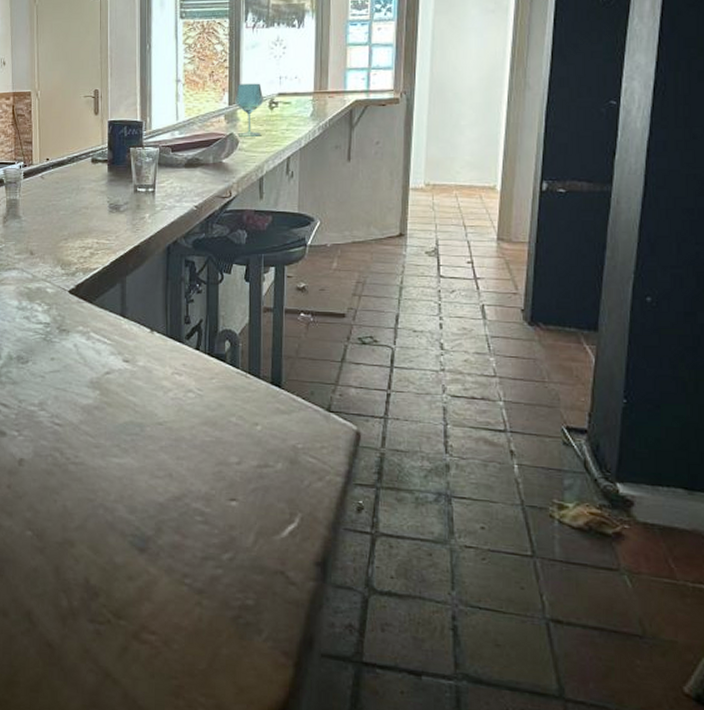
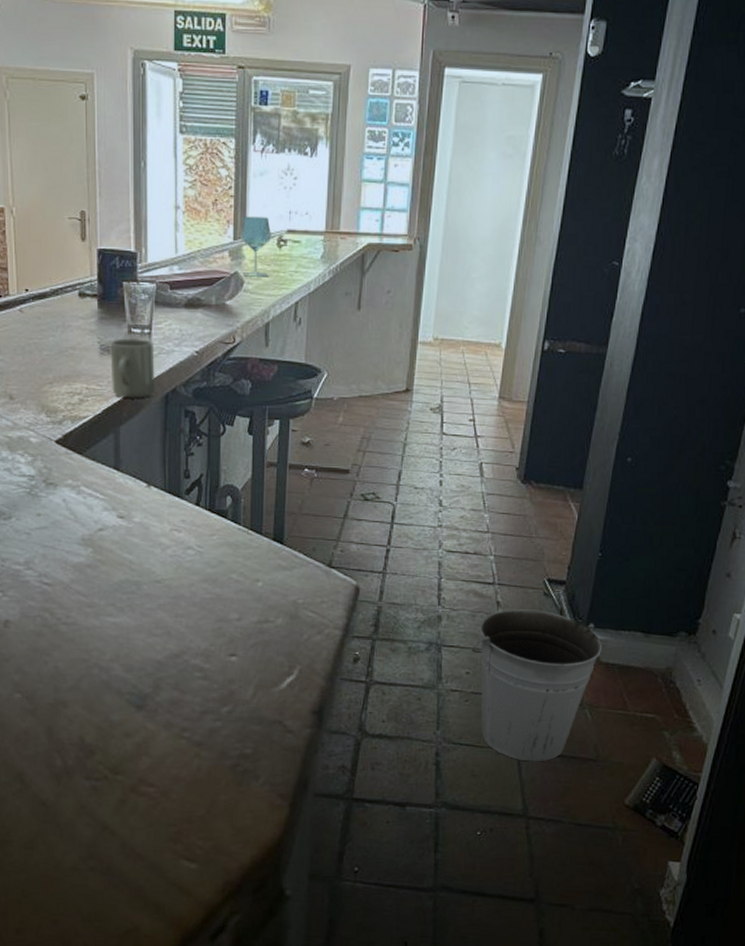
cup: none [118,197,158,250] -> present [110,338,155,398]
bucket: none [485,459,637,635] -> present [471,609,602,762]

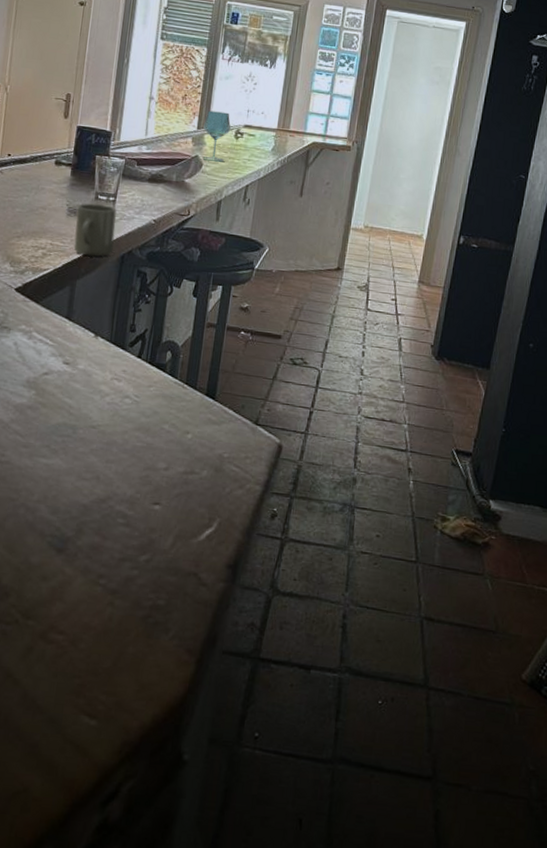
bucket: present [471,609,602,762] -> none [382,476,504,631]

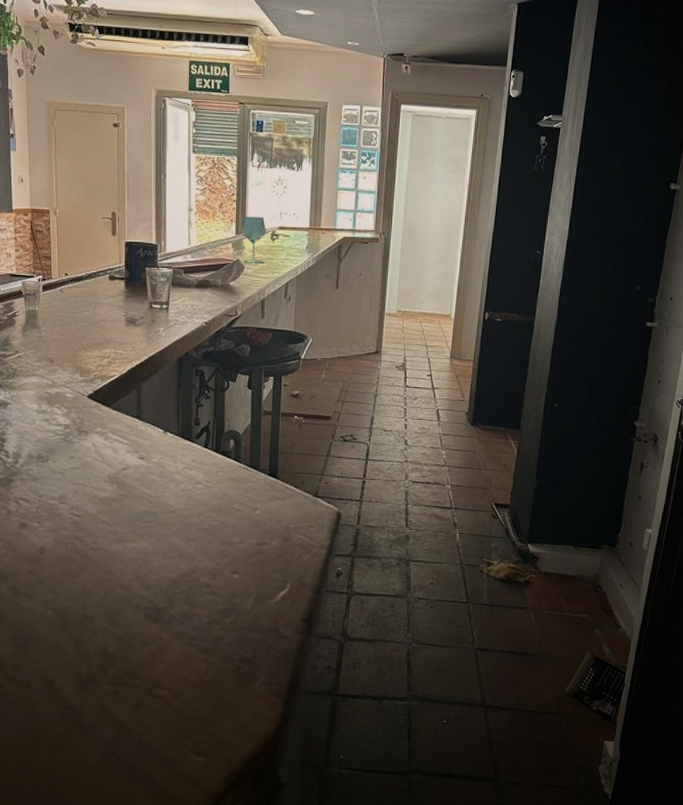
cup: present [73,203,117,257] -> none [134,312,171,360]

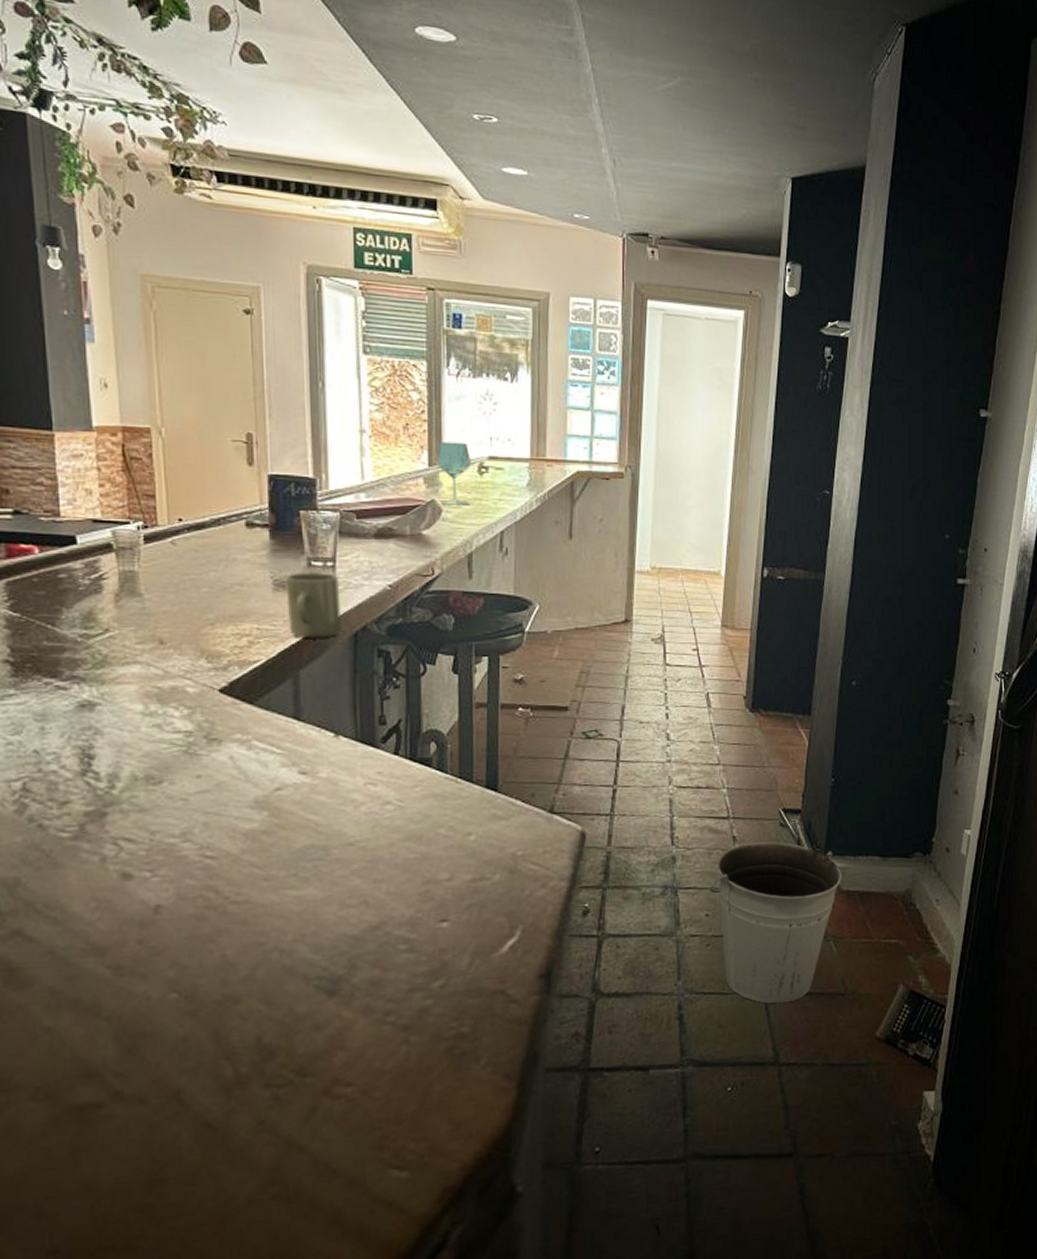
cup: none [134,312,171,360] -> present [285,572,341,638]
bucket: none [434,529,541,658] -> present [709,841,841,1004]

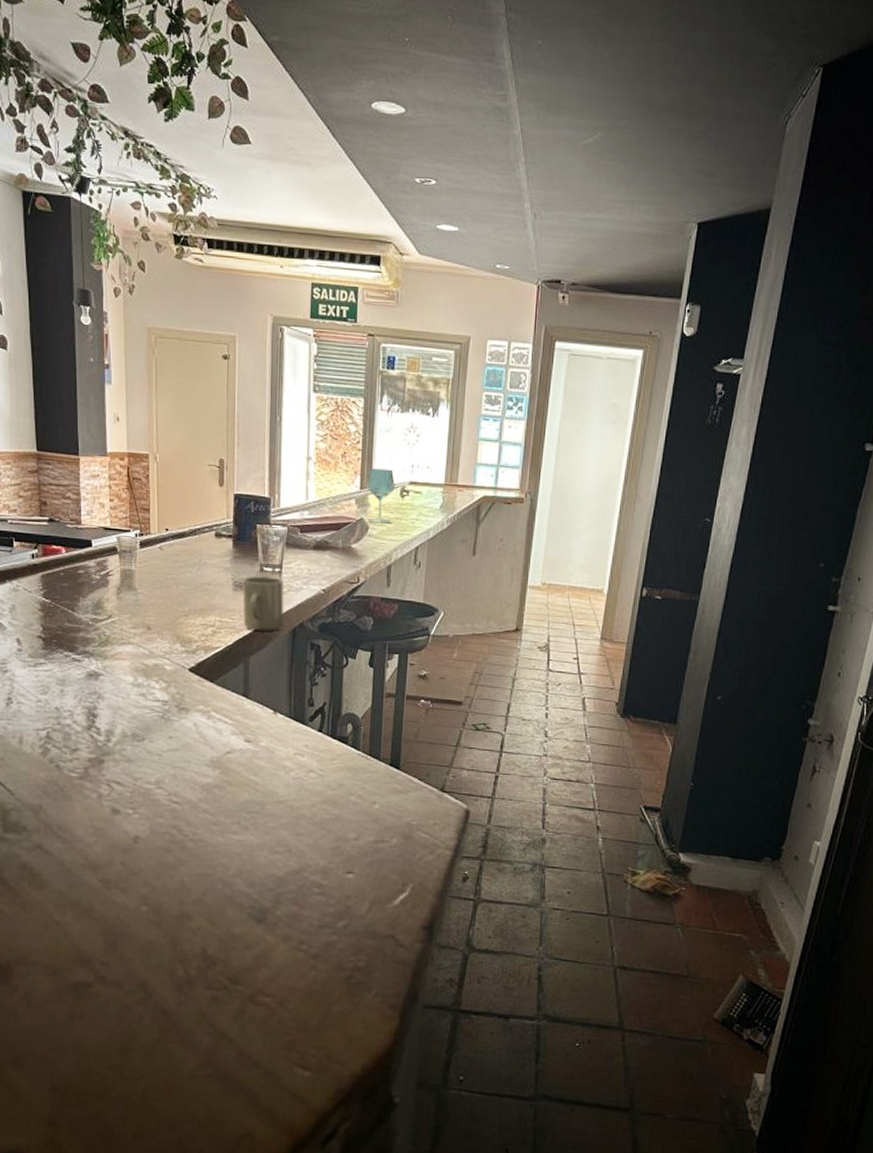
bucket: present [709,841,841,1004] -> none [573,833,693,978]

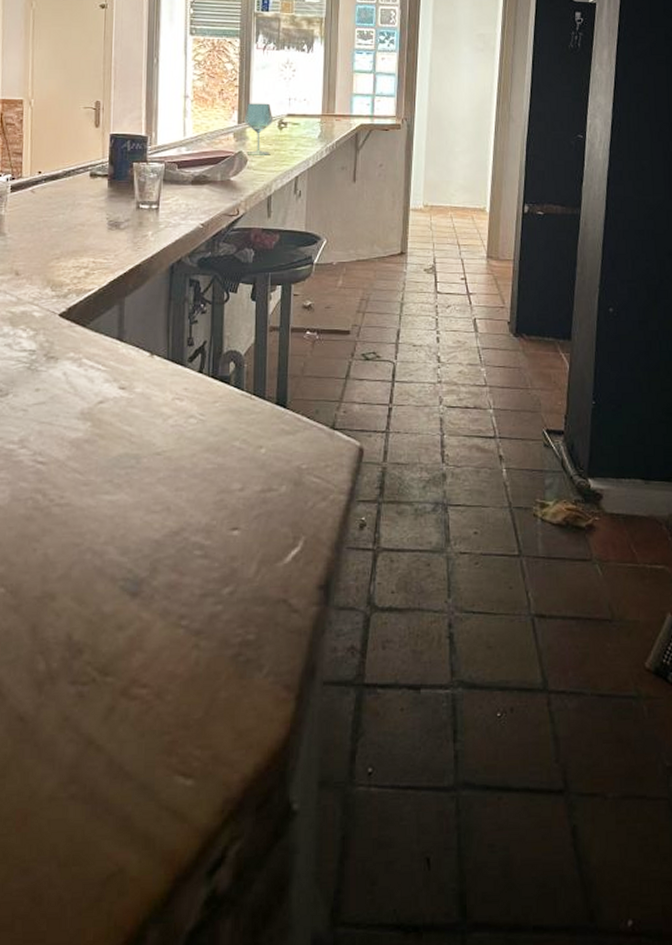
cup: present [242,576,285,631] -> none [118,214,162,270]

